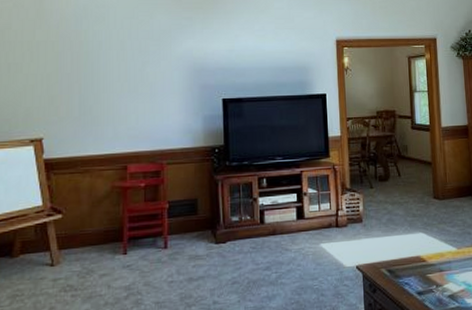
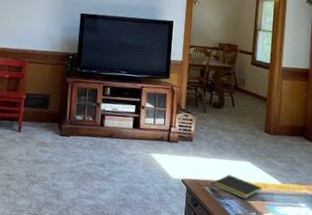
notepad: none [389,250,439,274] -> present [213,175,262,199]

